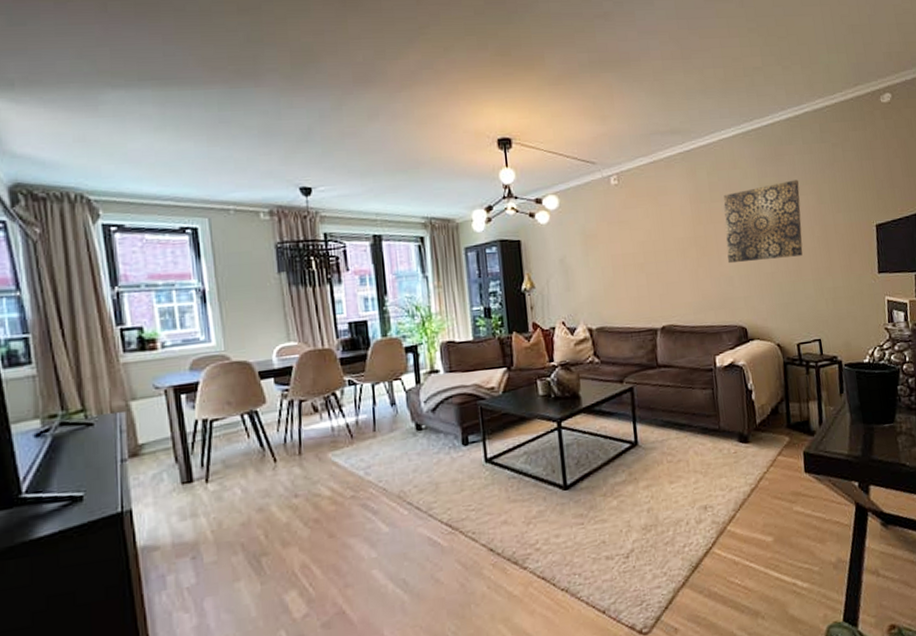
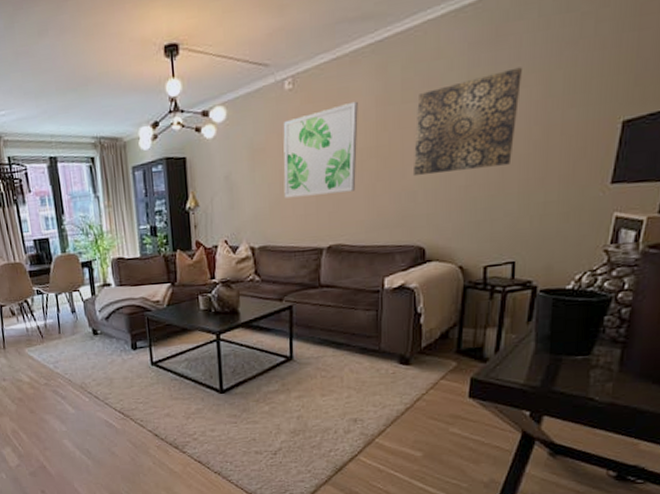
wall art: none [612,198,681,281] -> present [283,101,358,199]

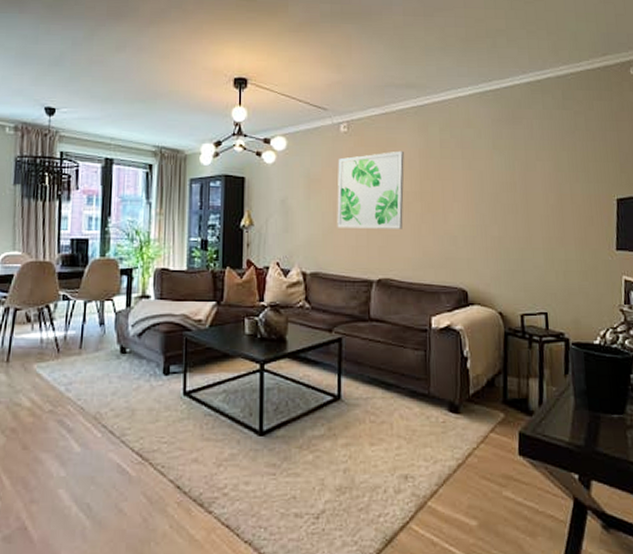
wall art: present [412,67,522,177] -> none [453,144,536,223]

